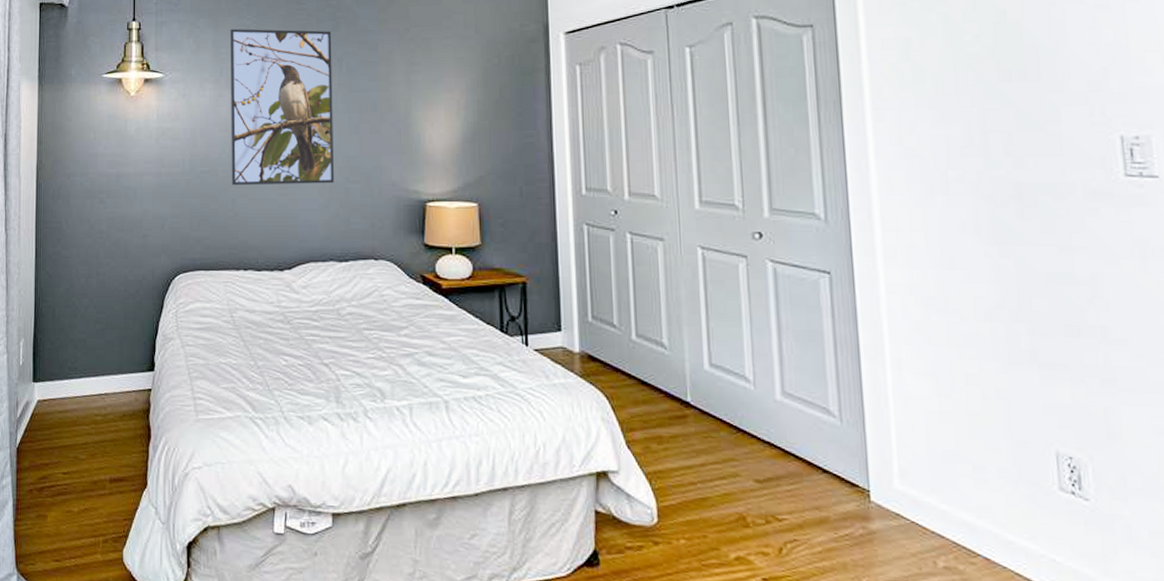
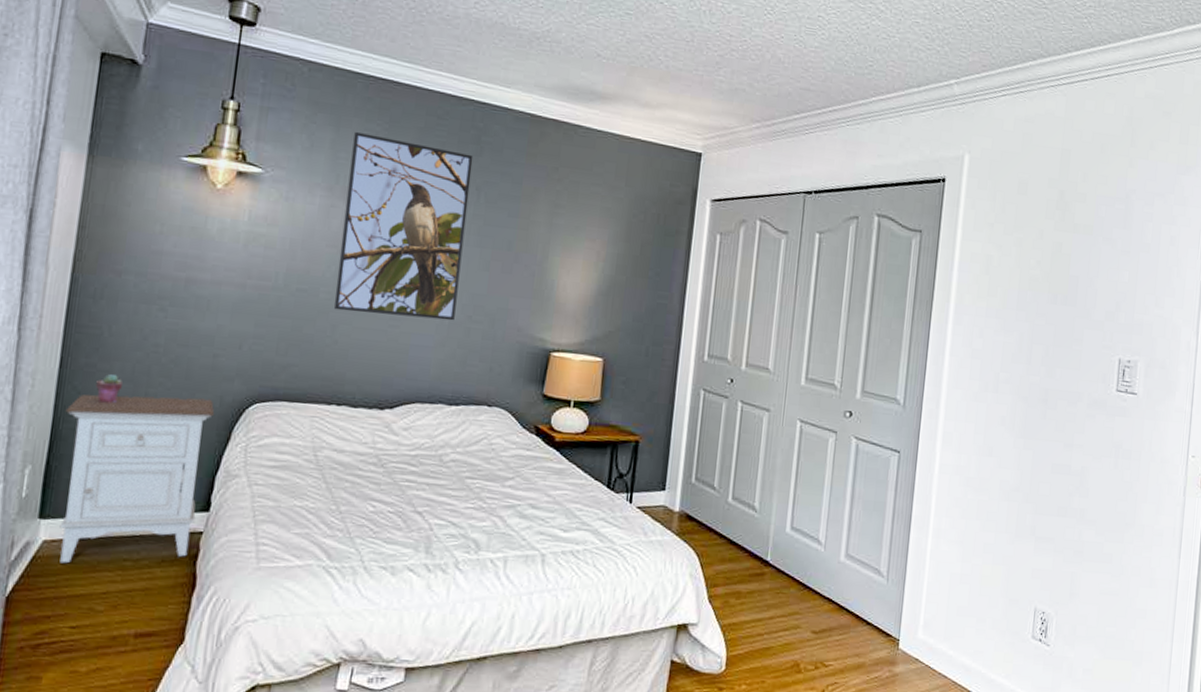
nightstand: none [42,273,150,419] -> present [59,394,215,564]
potted succulent: none [62,260,80,283] -> present [96,374,122,404]

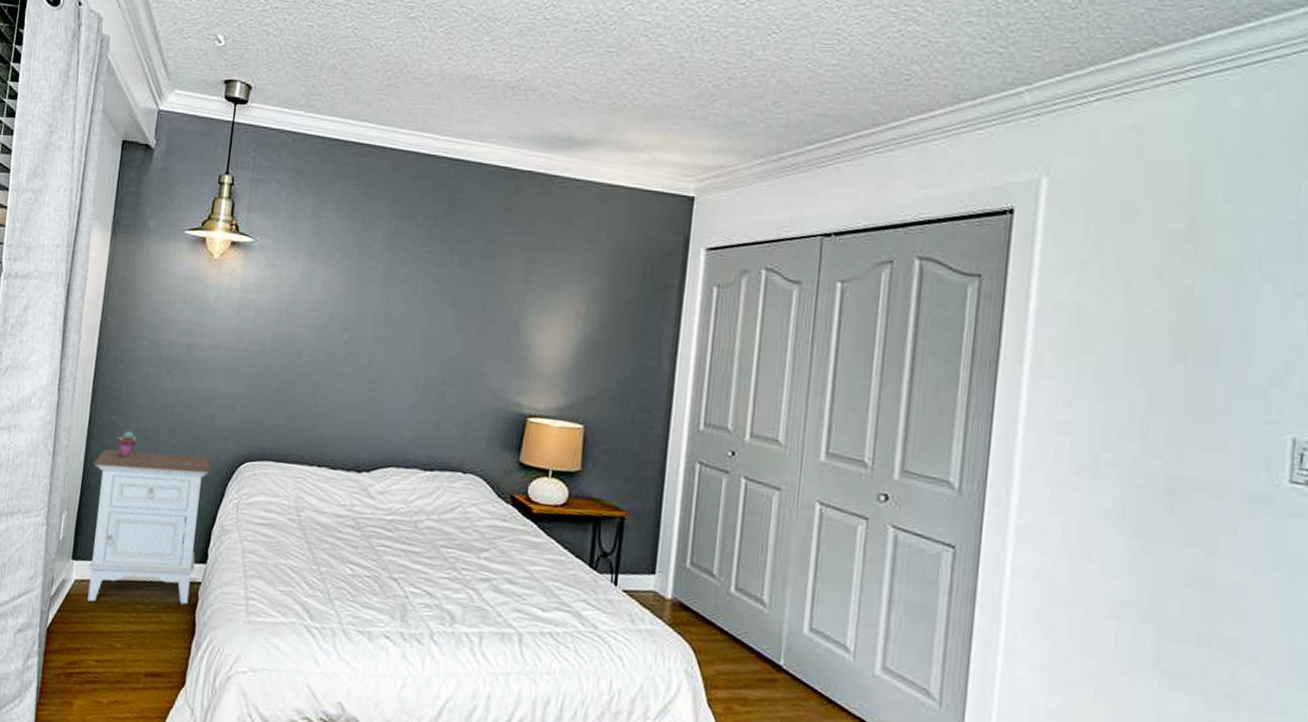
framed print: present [333,131,474,321] -> none [314,197,447,384]

